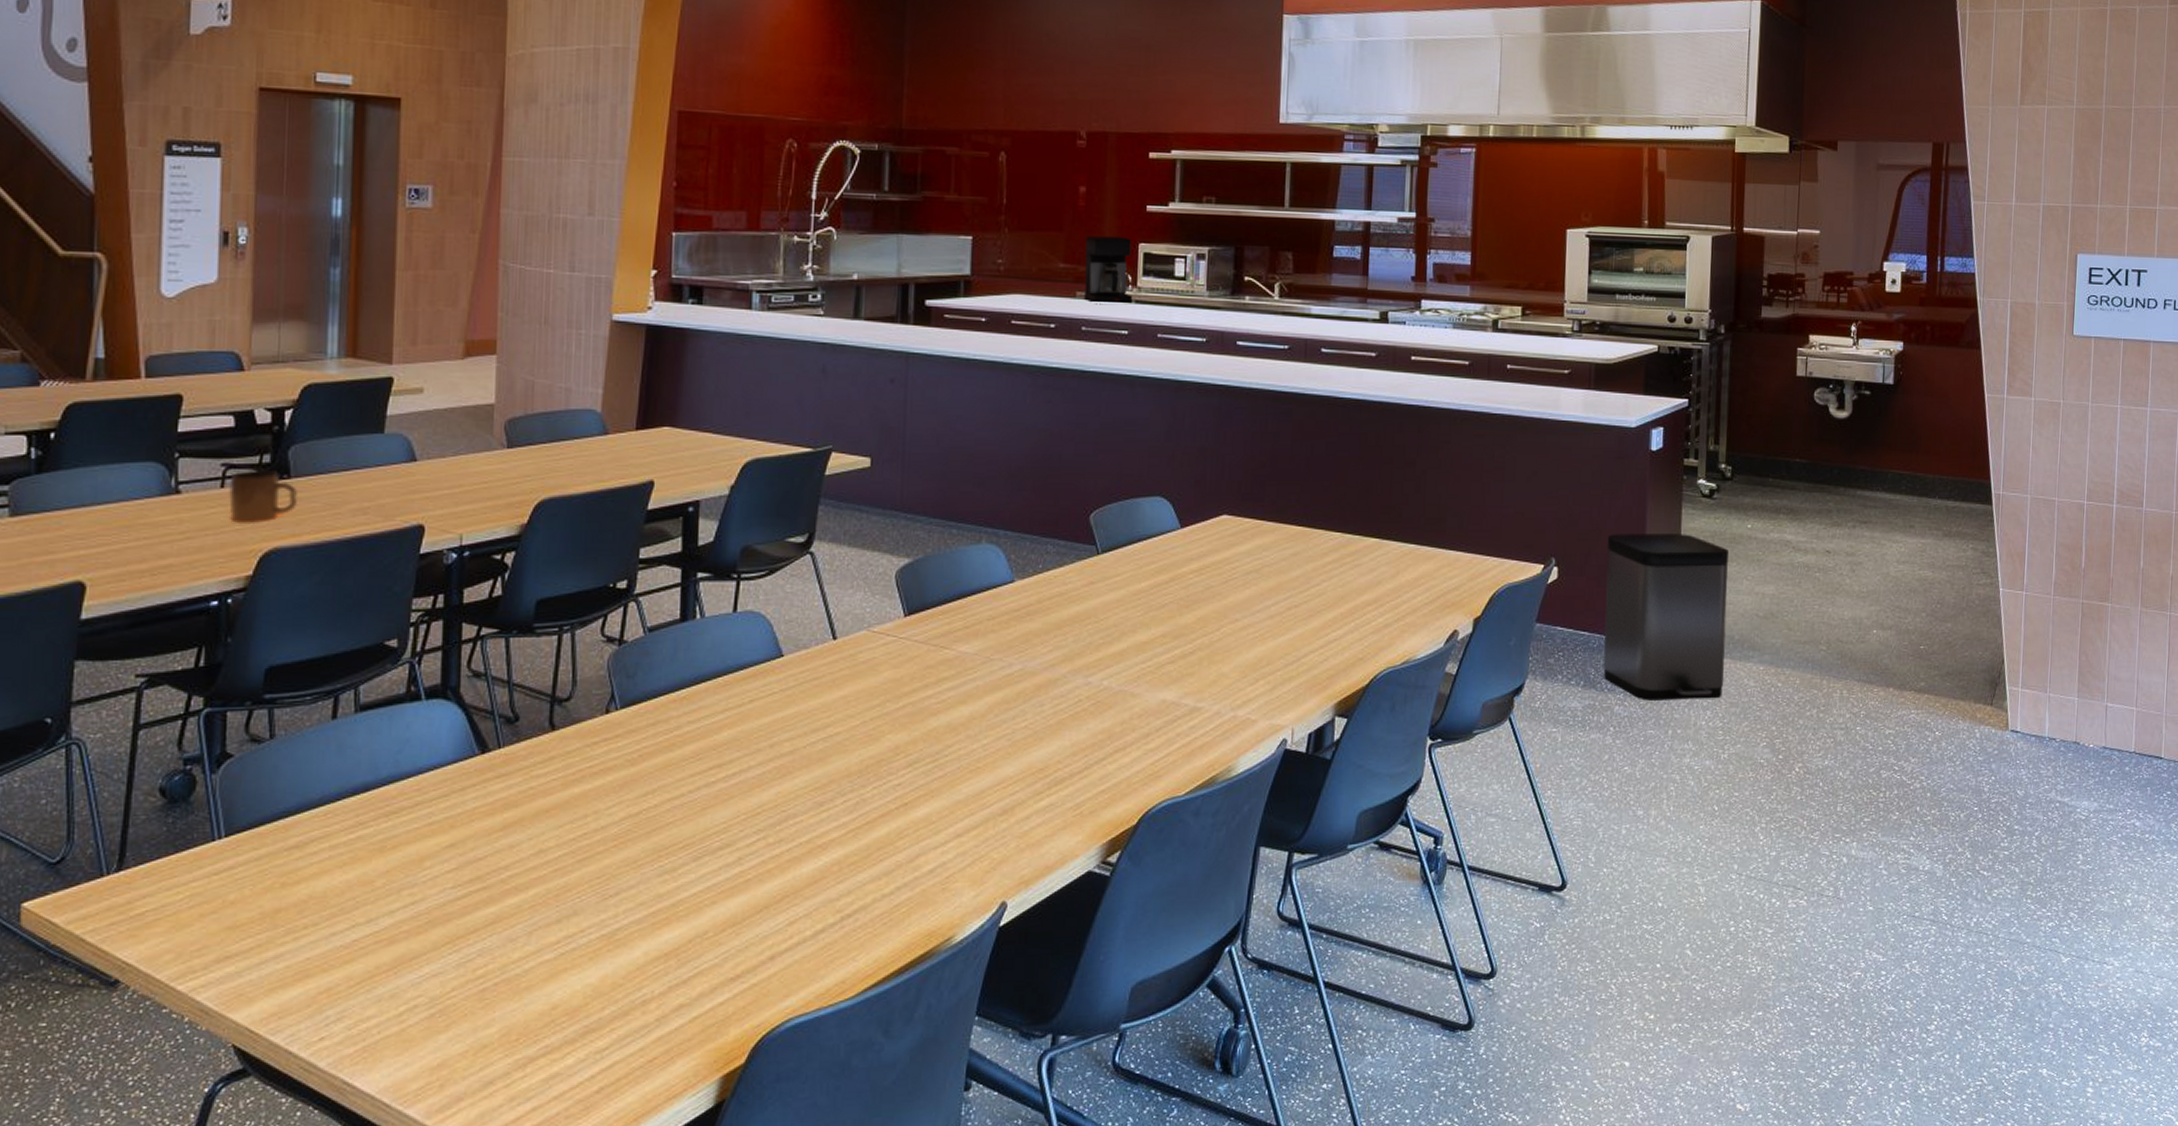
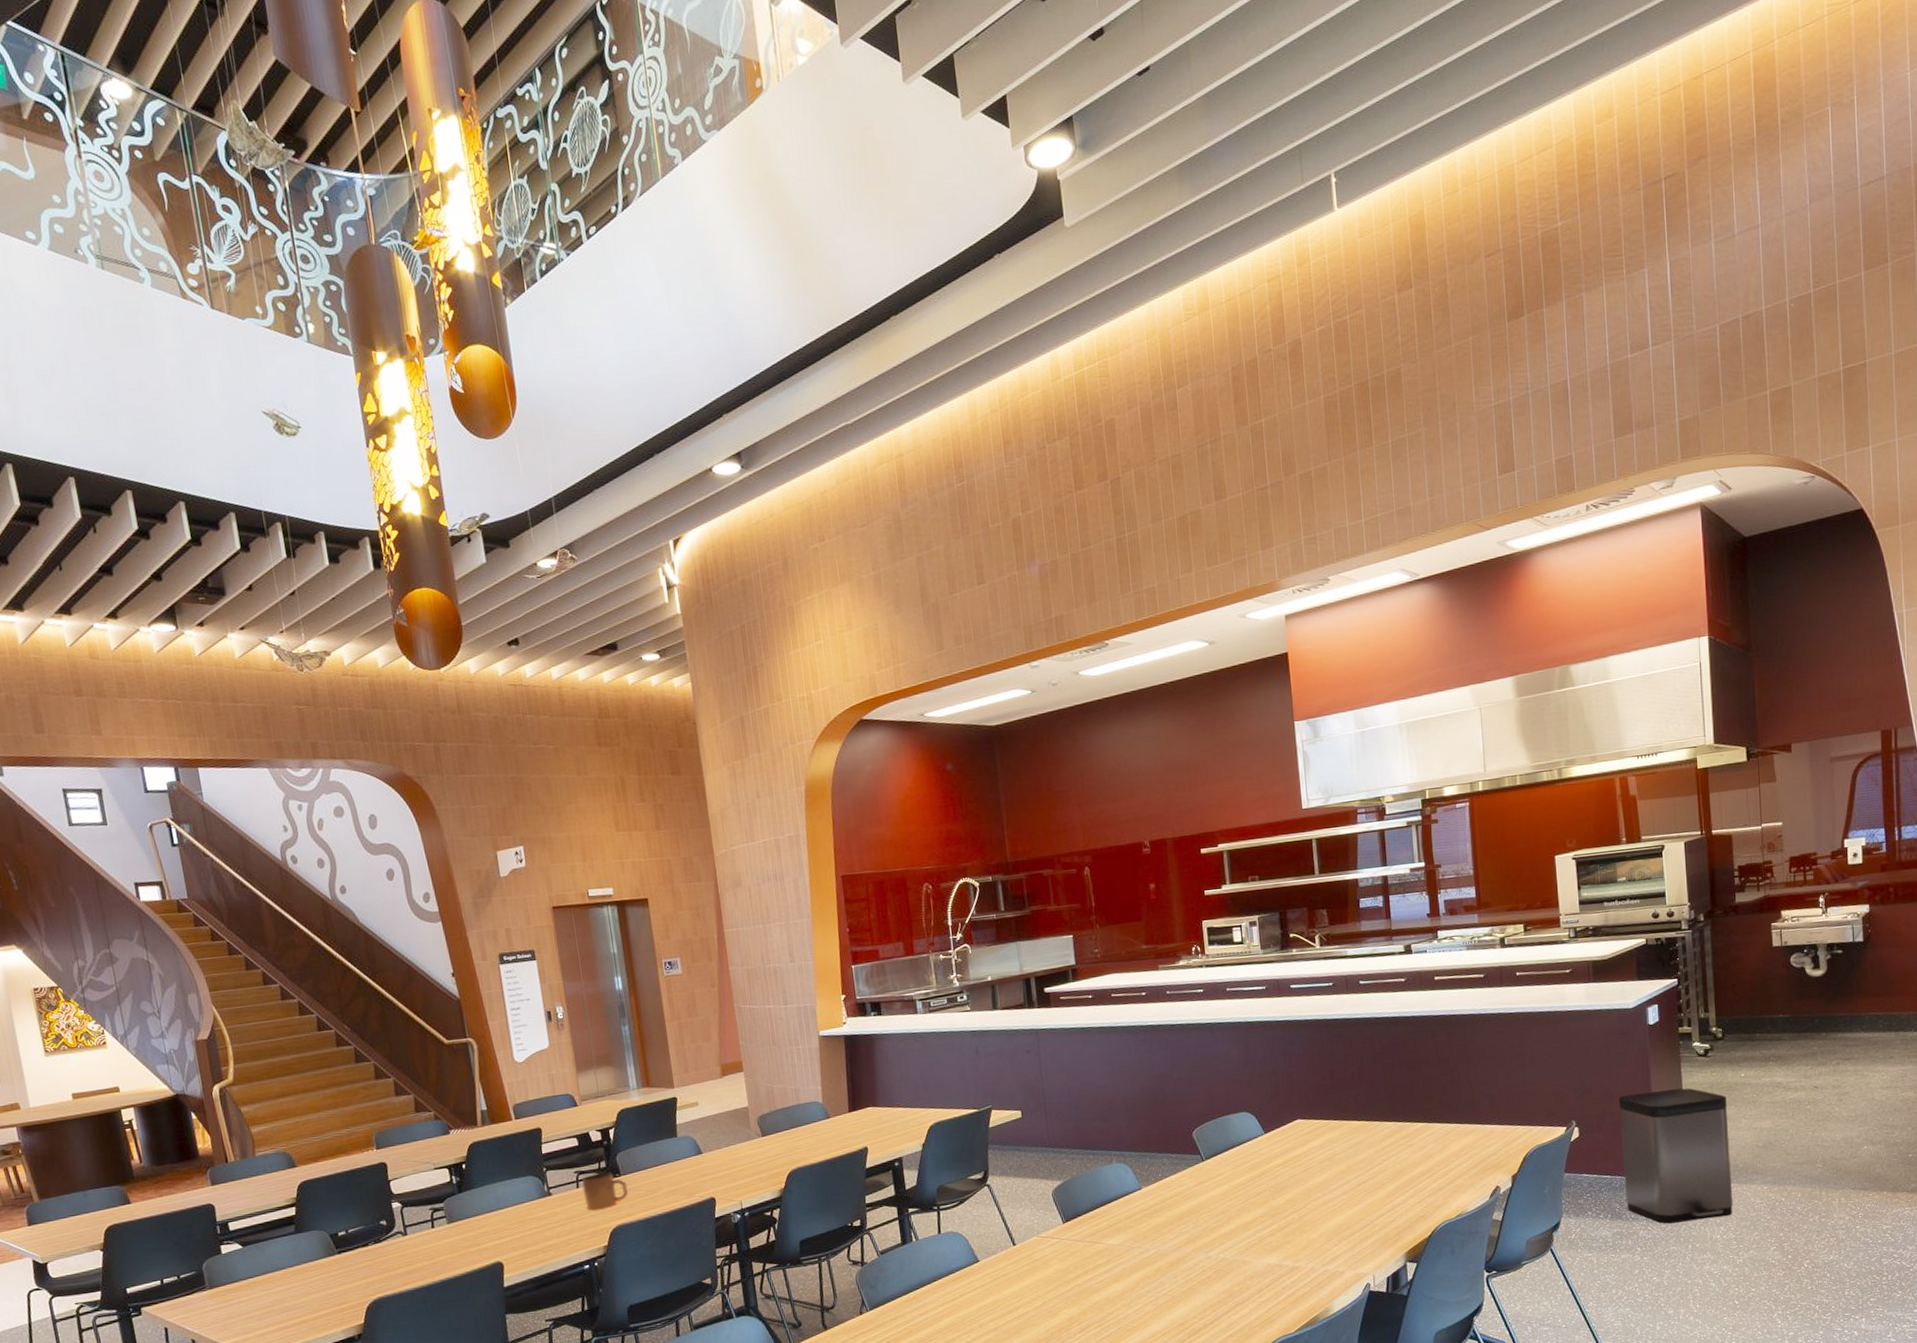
coffee maker: present [1084,235,1133,305] -> none [1160,917,1204,973]

